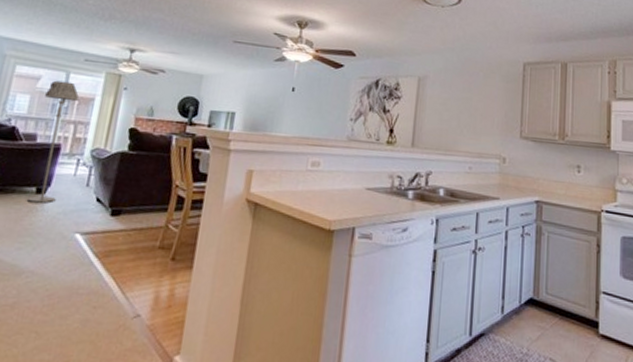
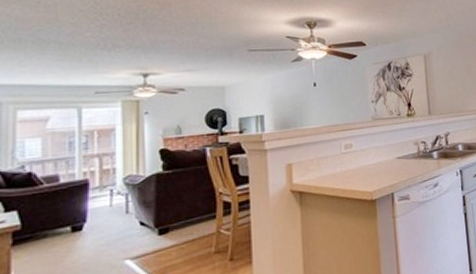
floor lamp: present [28,80,80,203] -> none [59,117,98,242]

